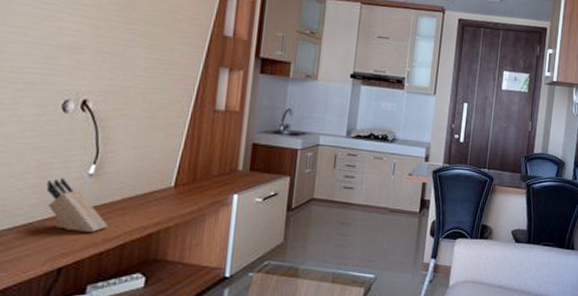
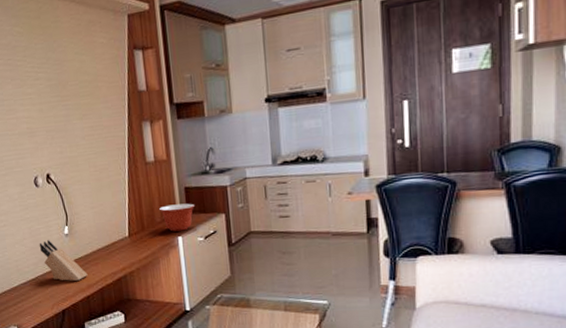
mixing bowl: none [217,159,261,189] -> present [158,203,196,232]

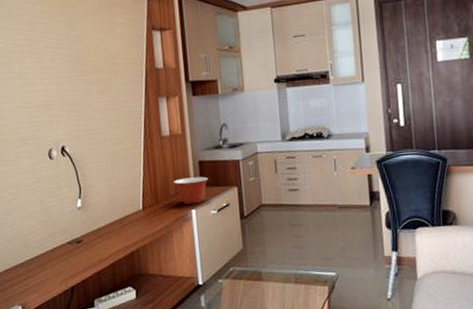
knife block: present [39,239,88,281] -> none [50,212,100,256]

